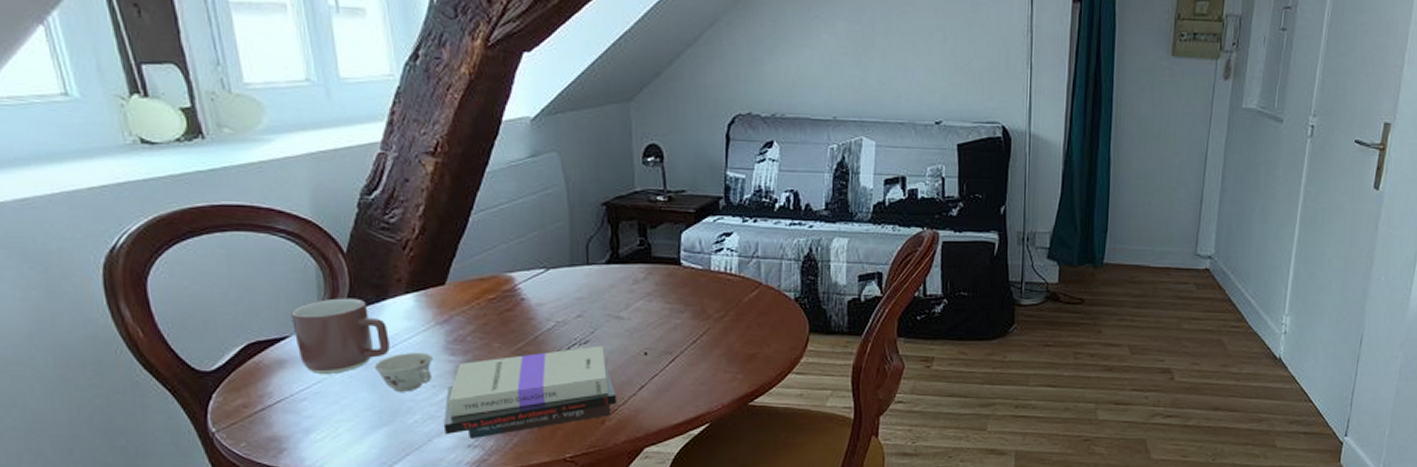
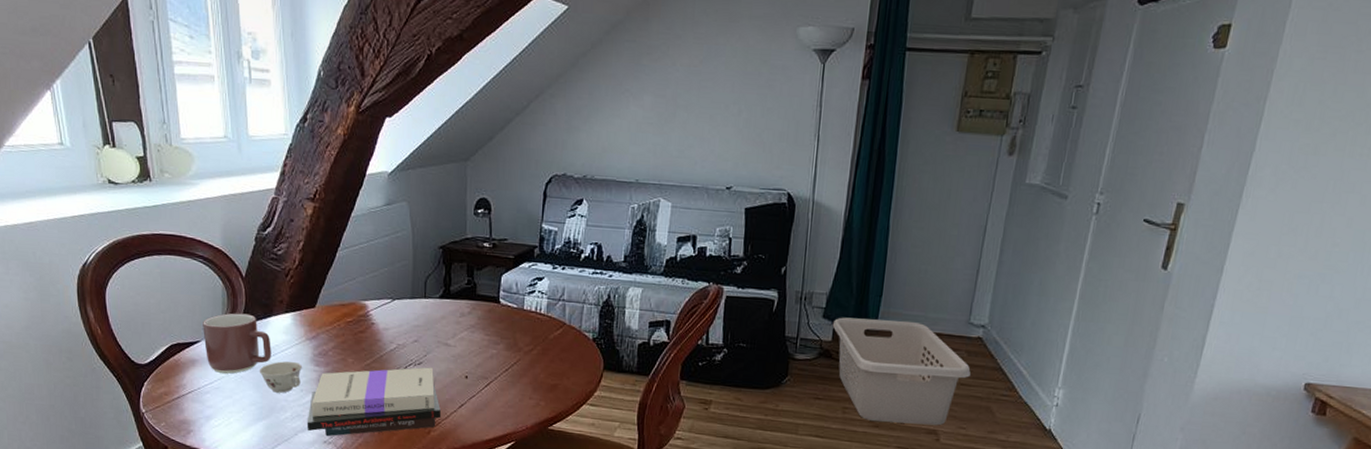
laundry basket: none [1058,256,1202,364] -> present [832,317,972,426]

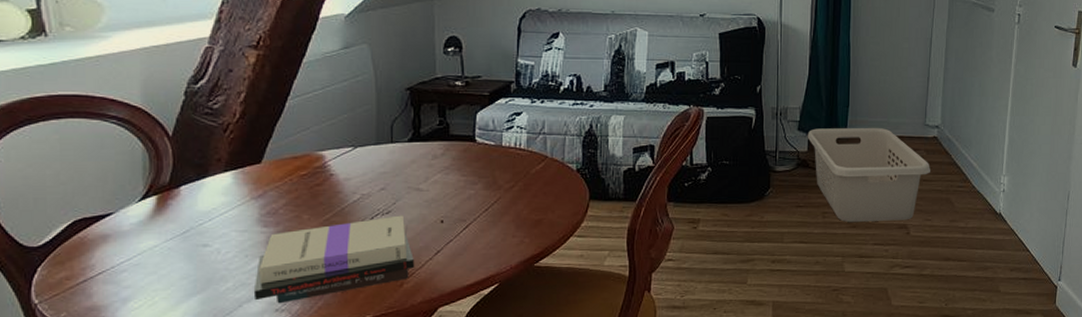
mug: present [203,313,271,374] -> none [117,177,207,247]
teacup: present [259,361,302,393] -> none [191,224,246,262]

